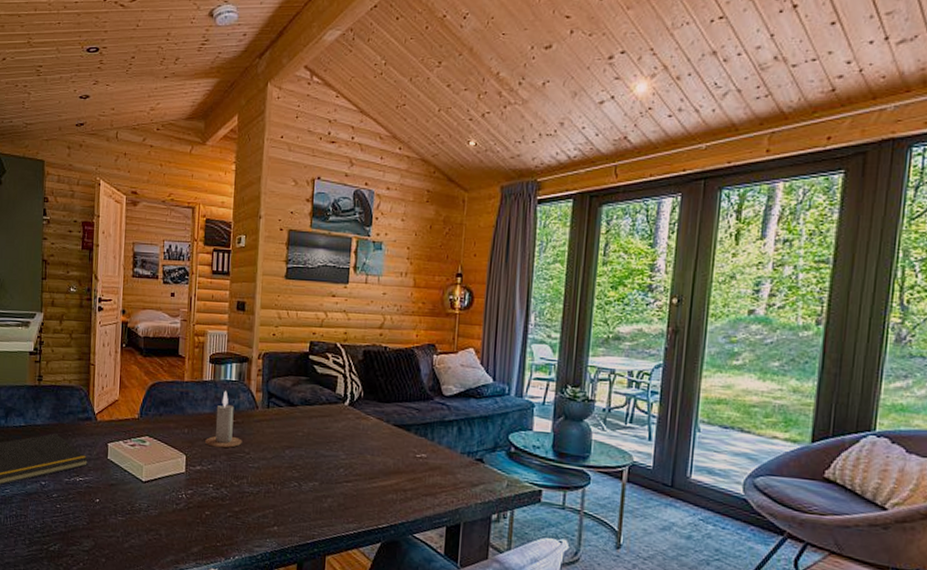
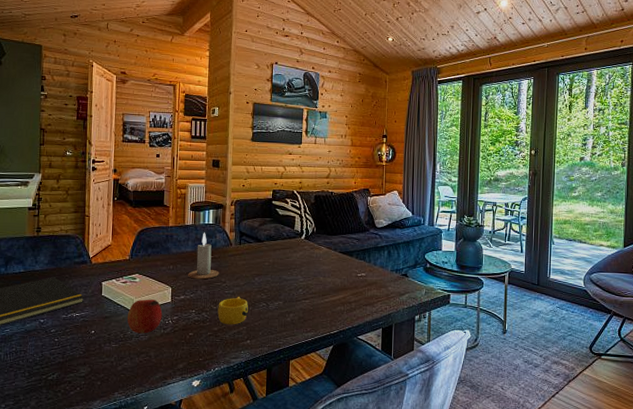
fruit: none [135,467,175,508] -> present [127,299,163,334]
cup: none [239,471,276,506] -> present [217,296,248,325]

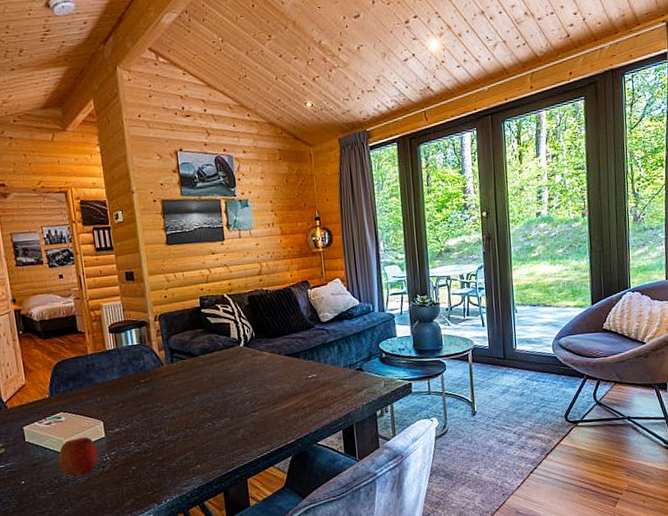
candle: present [188,232,219,280] -> none [119,355,154,409]
cup: present [217,296,248,325] -> none [158,419,193,452]

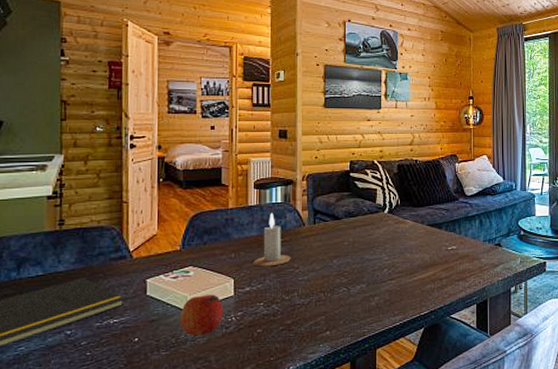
candle: none [119,355,154,409] -> present [254,212,291,267]

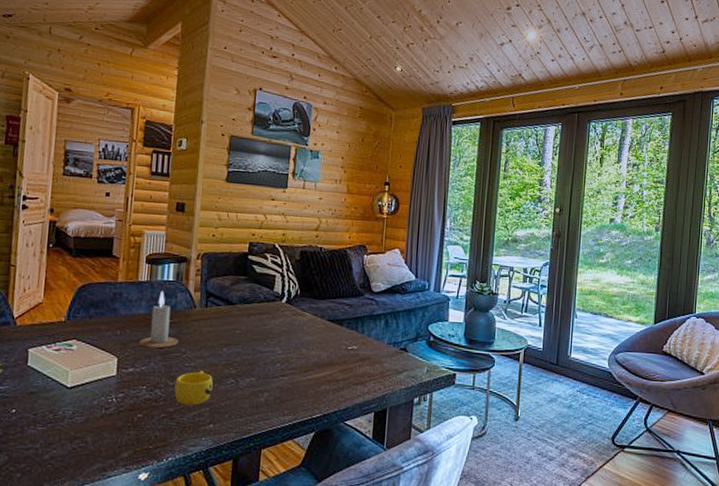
fruit: present [179,294,224,336] -> none [58,371,105,415]
cup: none [290,282,326,316] -> present [174,370,213,406]

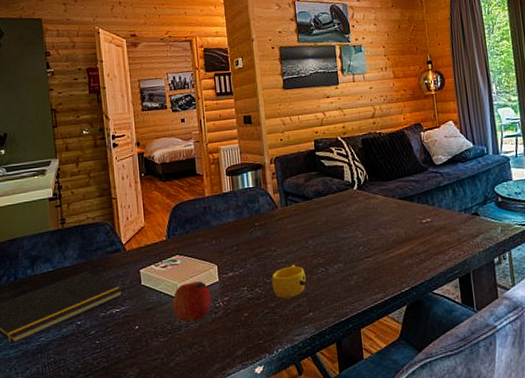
fruit: none [58,371,105,415] -> present [172,281,212,323]
candle: present [139,290,179,349] -> none [233,198,268,252]

